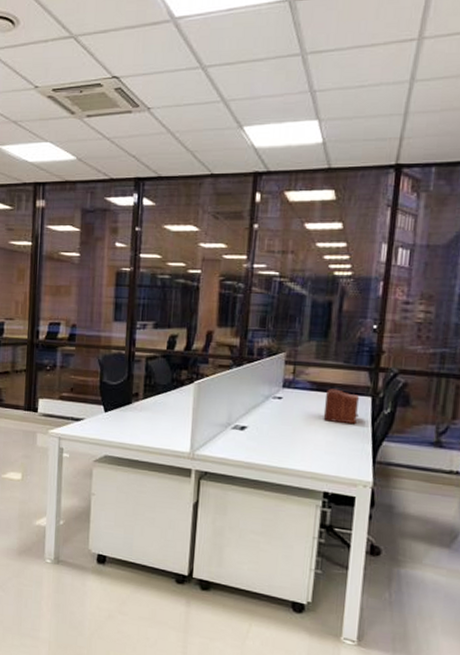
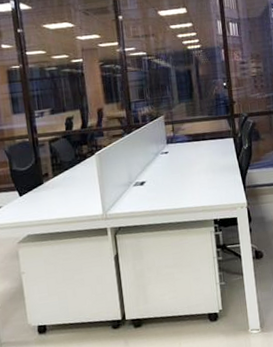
sewing box: present [323,388,360,424] -> none [200,137,227,164]

